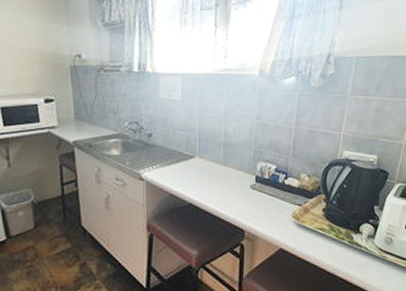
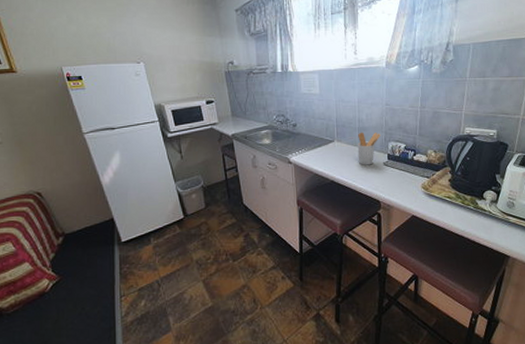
utensil holder: none [221,148,249,187] -> present [357,132,381,165]

